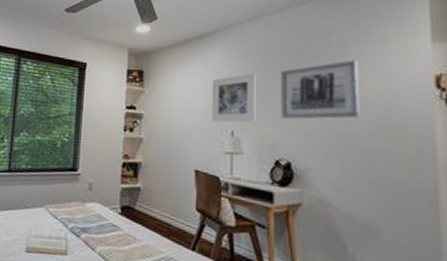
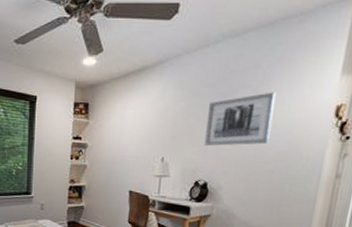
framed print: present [211,74,256,123] -> none [146,105,188,150]

